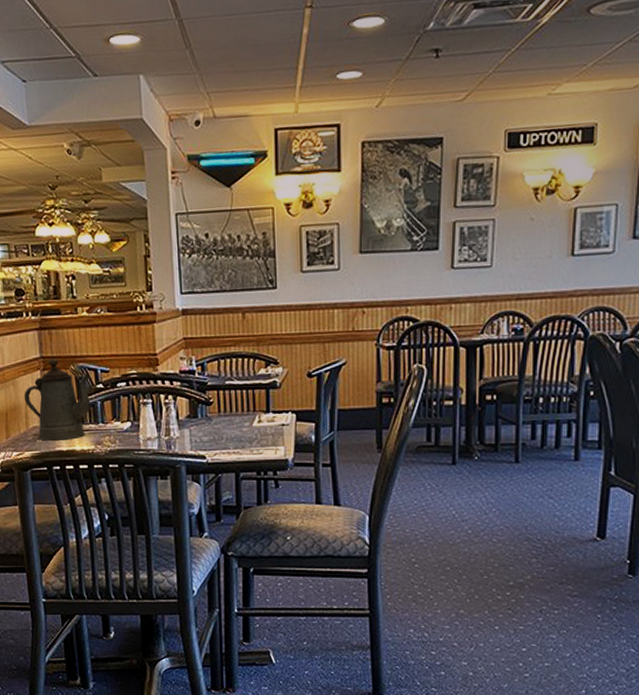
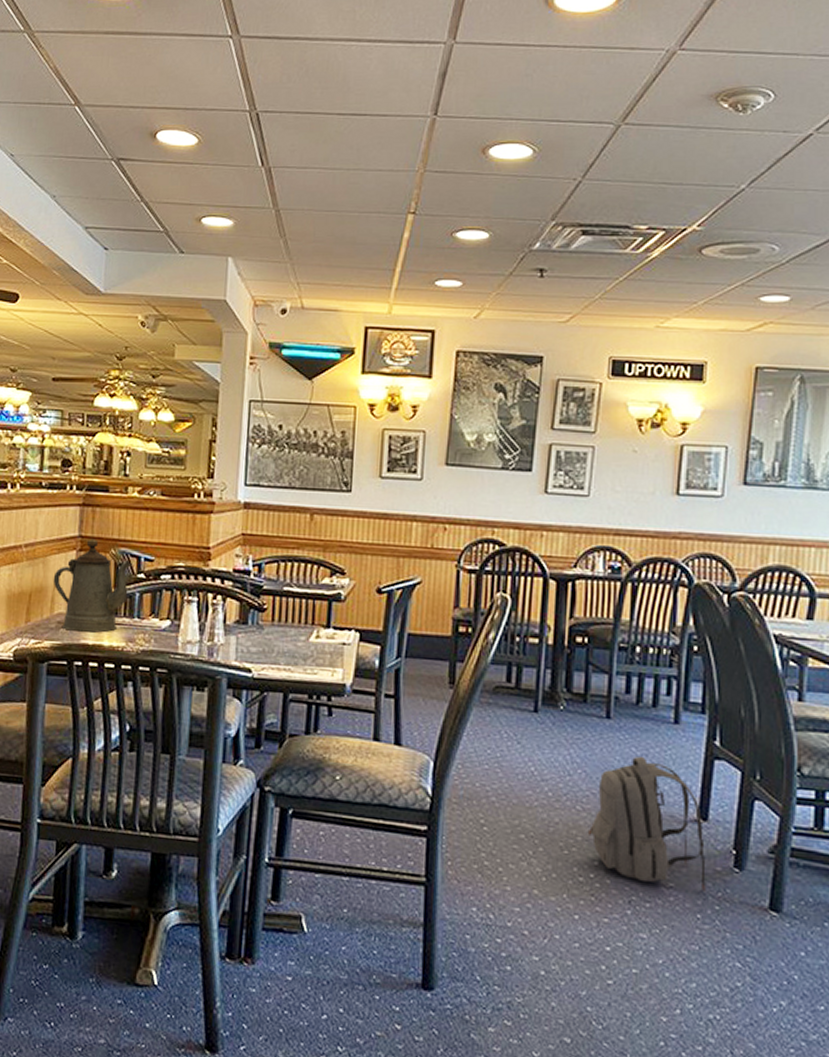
backpack: none [503,491,605,597] -> present [587,755,706,893]

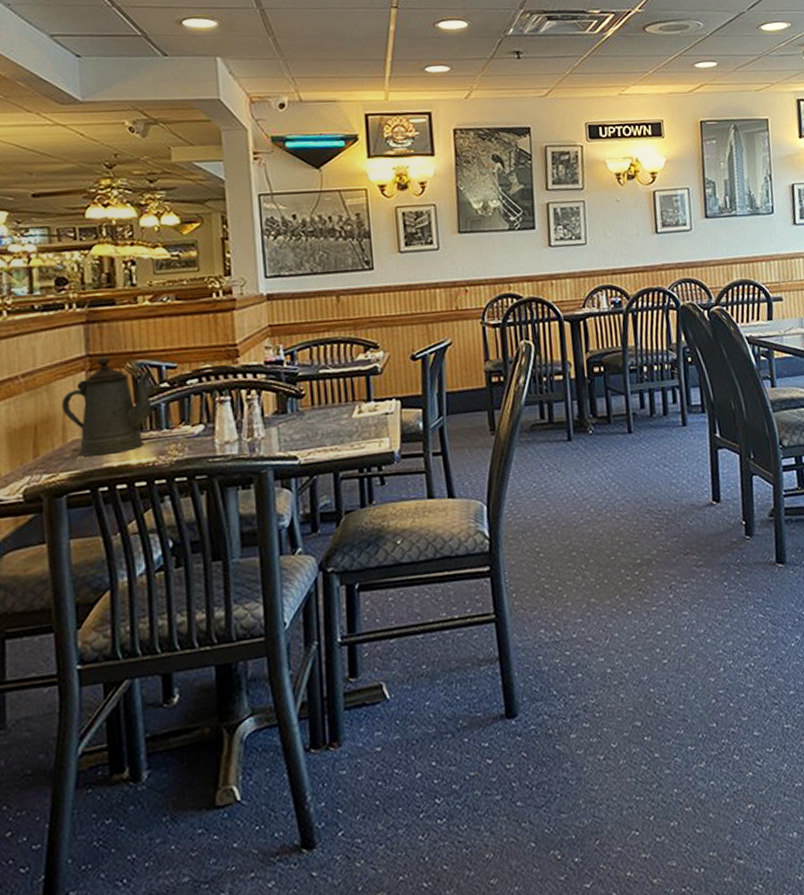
backpack: present [587,755,706,893] -> none [628,459,728,567]

